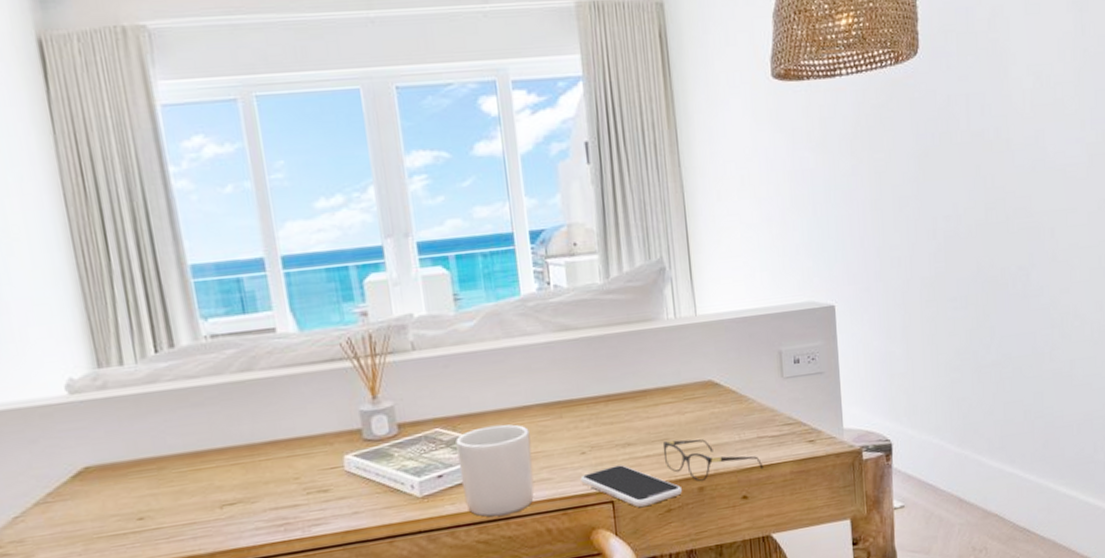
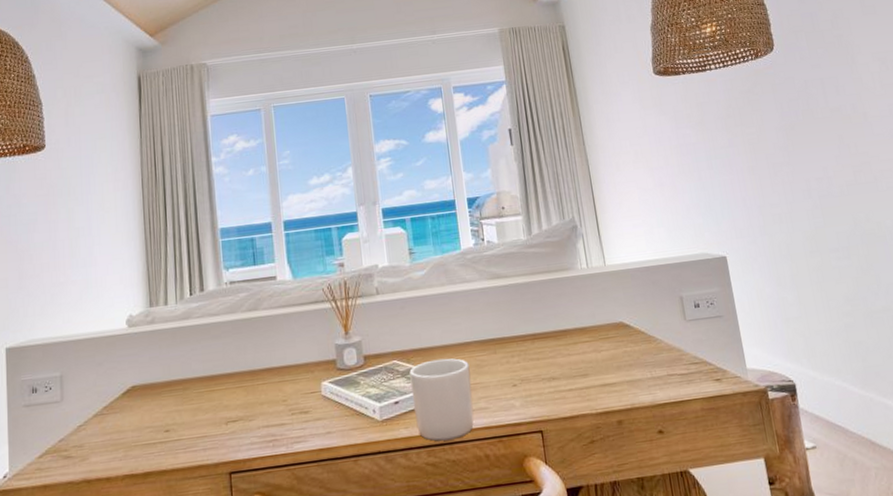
smartphone: present [580,465,683,508] -> none [513,397,604,438]
spectacles: present [662,439,764,482] -> none [583,375,676,416]

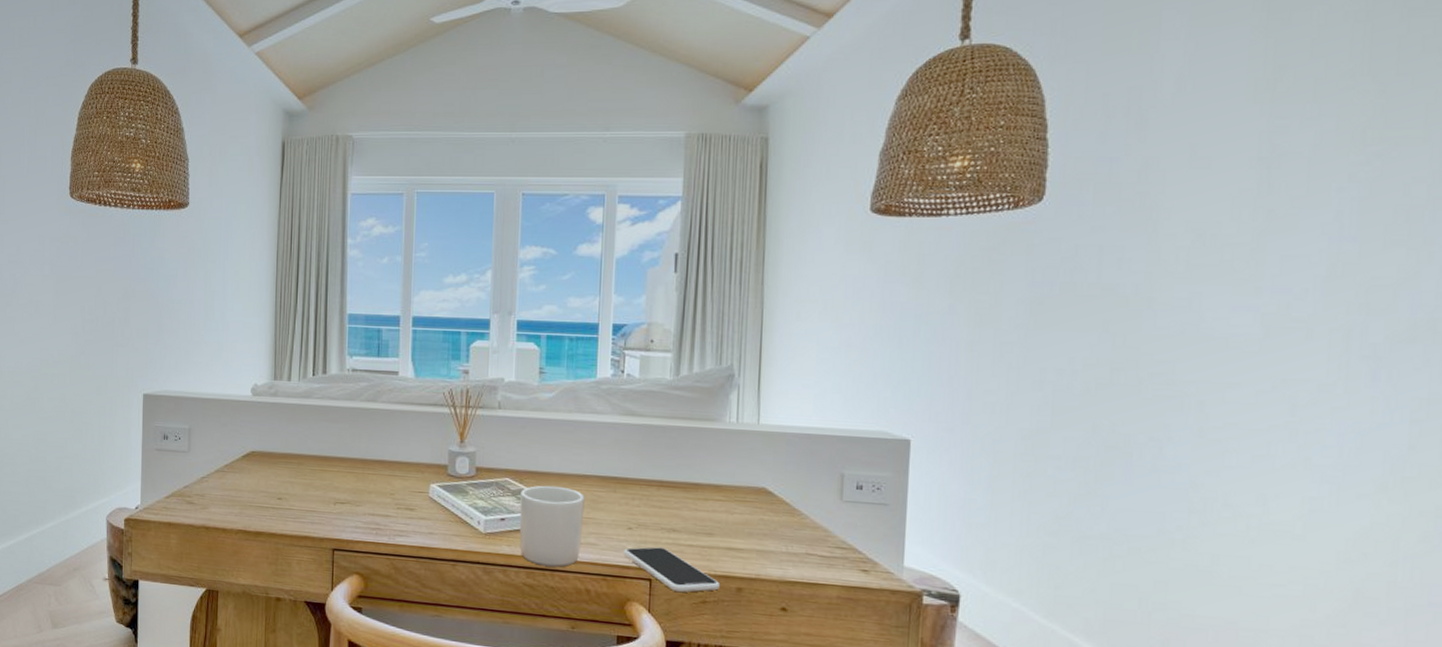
smartphone: none [513,397,604,438] -> present [623,547,721,593]

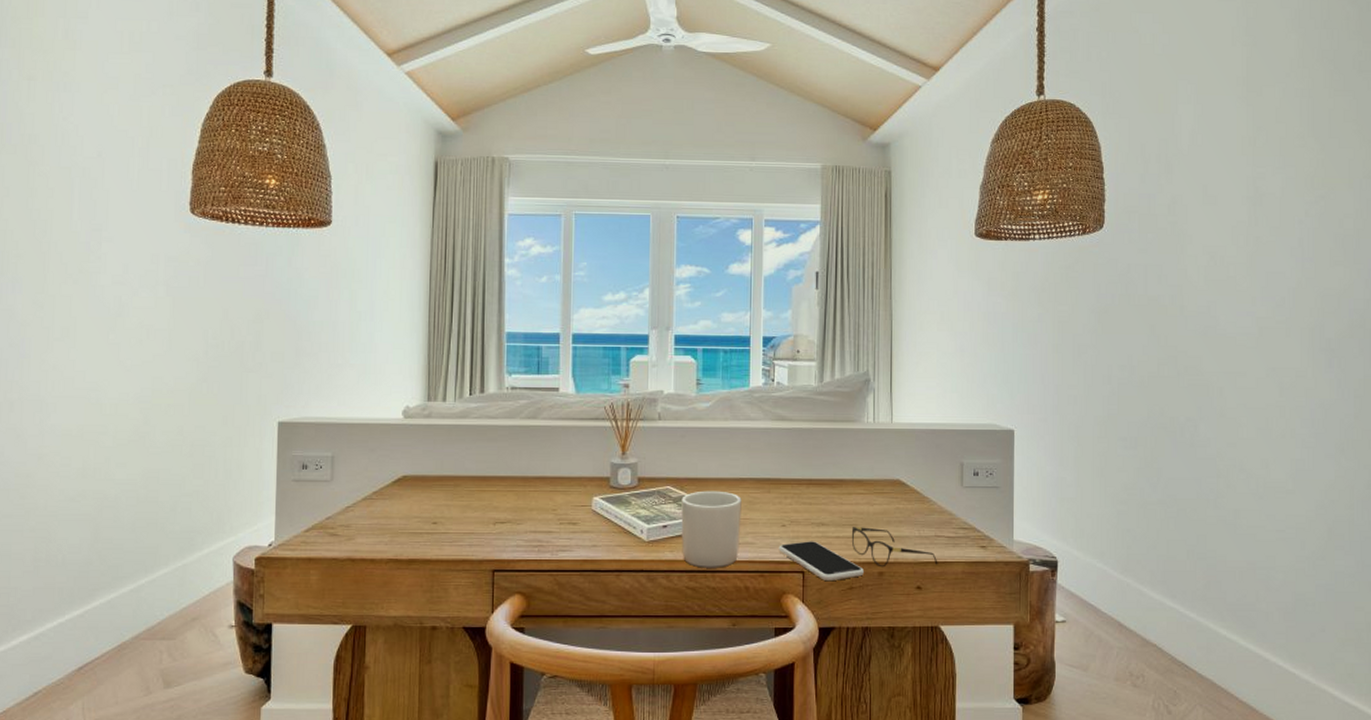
spectacles: none [706,536,808,587] -> present [851,527,938,568]

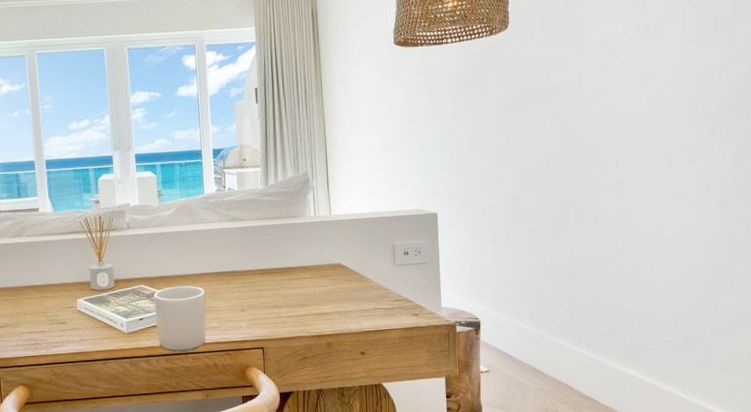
smartphone: present [778,541,865,582] -> none [240,321,316,354]
spectacles: present [851,527,938,568] -> none [301,306,378,339]

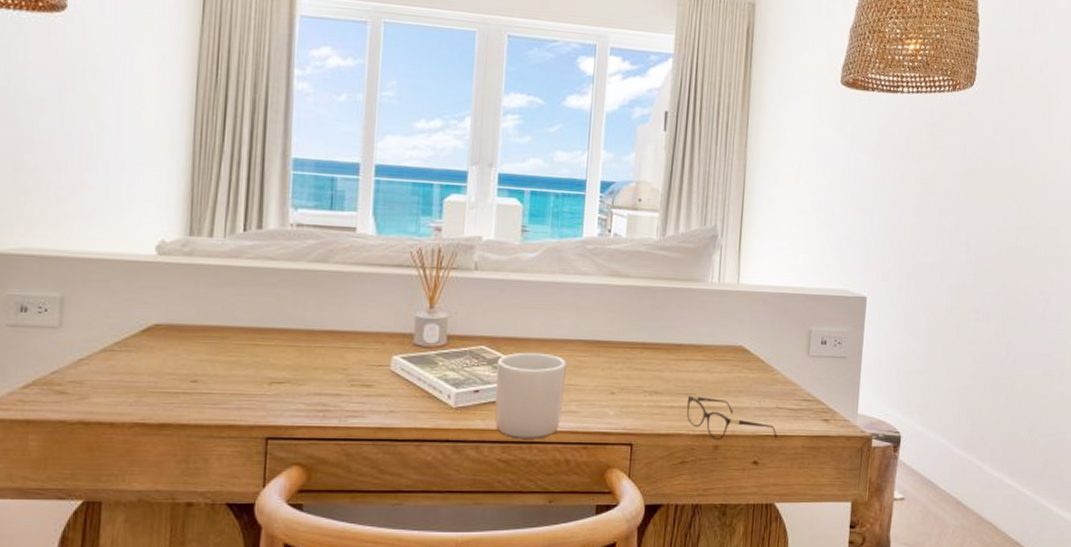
spectacles: none [301,306,378,339] -> present [686,396,778,441]

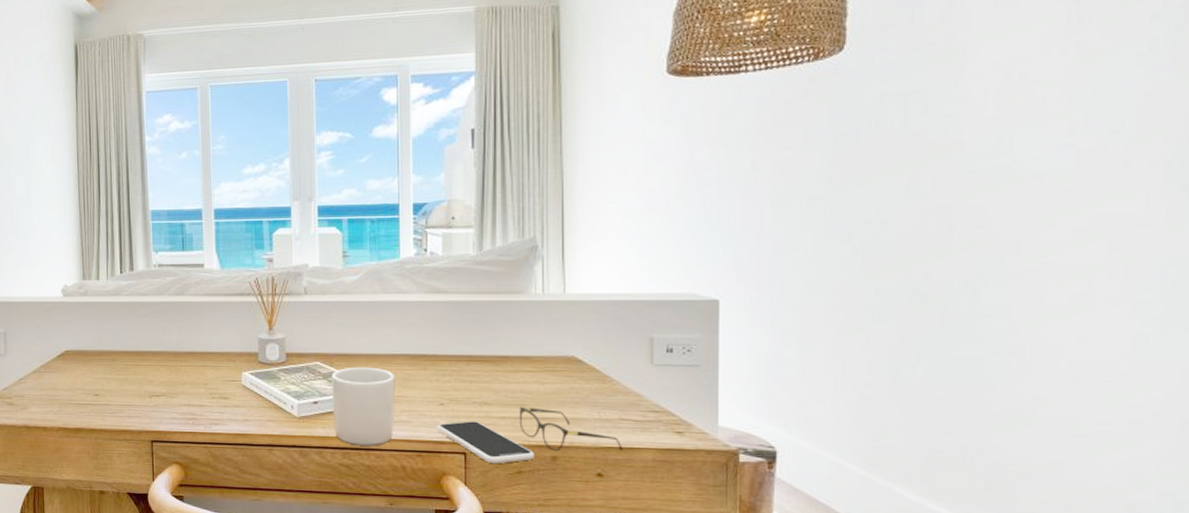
smartphone: none [605,411,699,455] -> present [437,421,535,465]

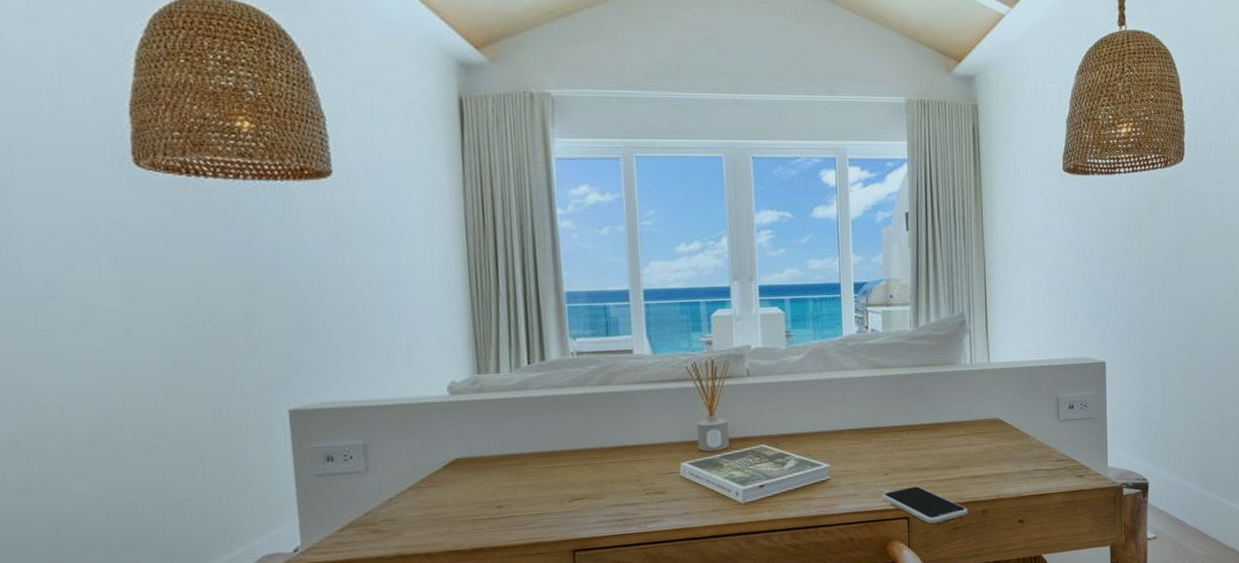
mug: present [331,367,396,446] -> none [777,444,842,525]
spectacles: present [519,407,623,452] -> none [954,467,1039,506]

